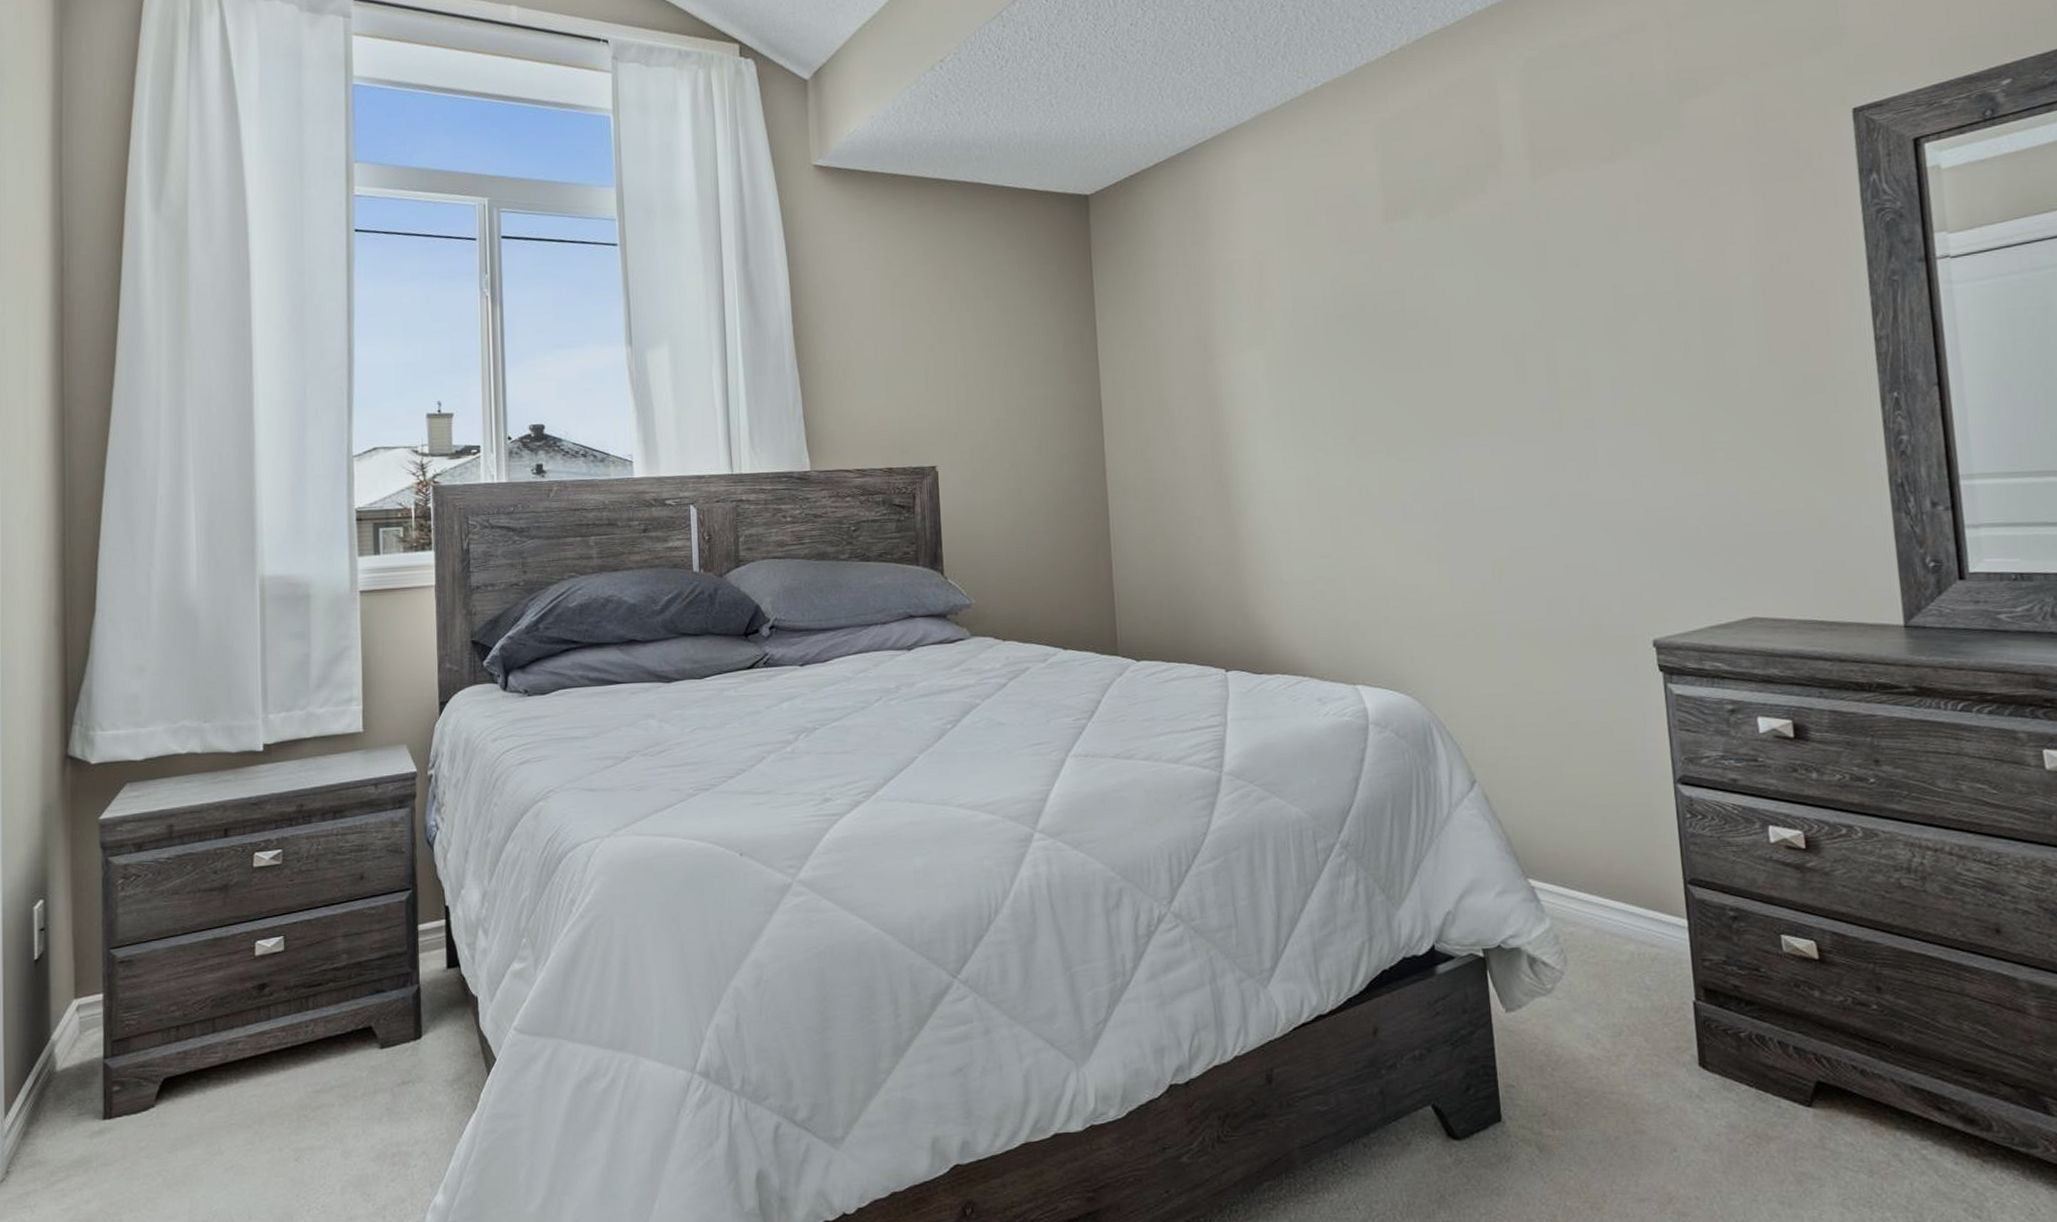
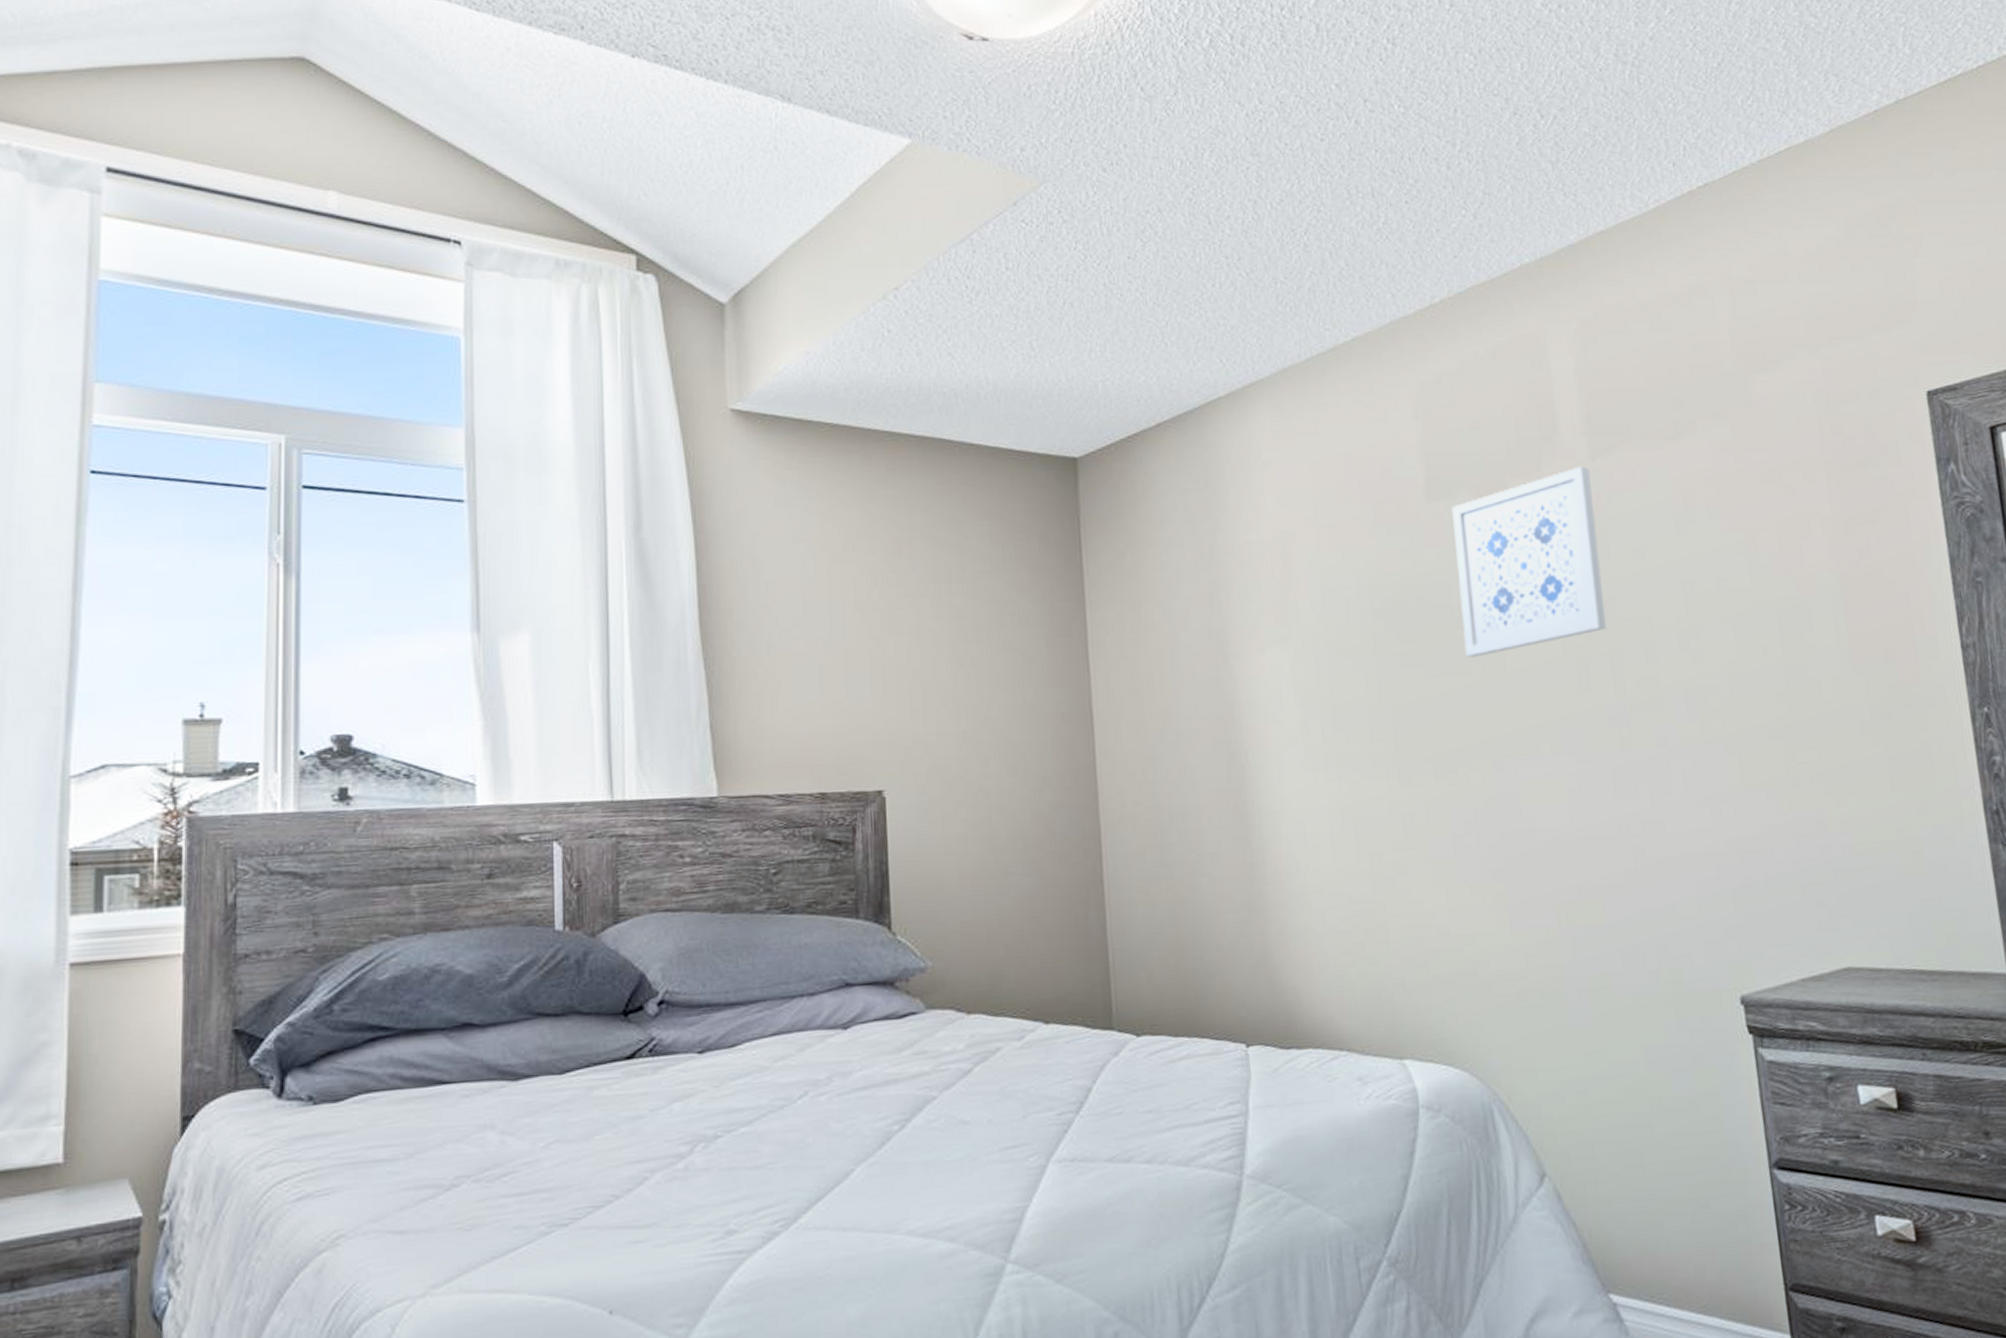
wall art: none [1406,187,1543,354] -> present [1452,466,1607,657]

